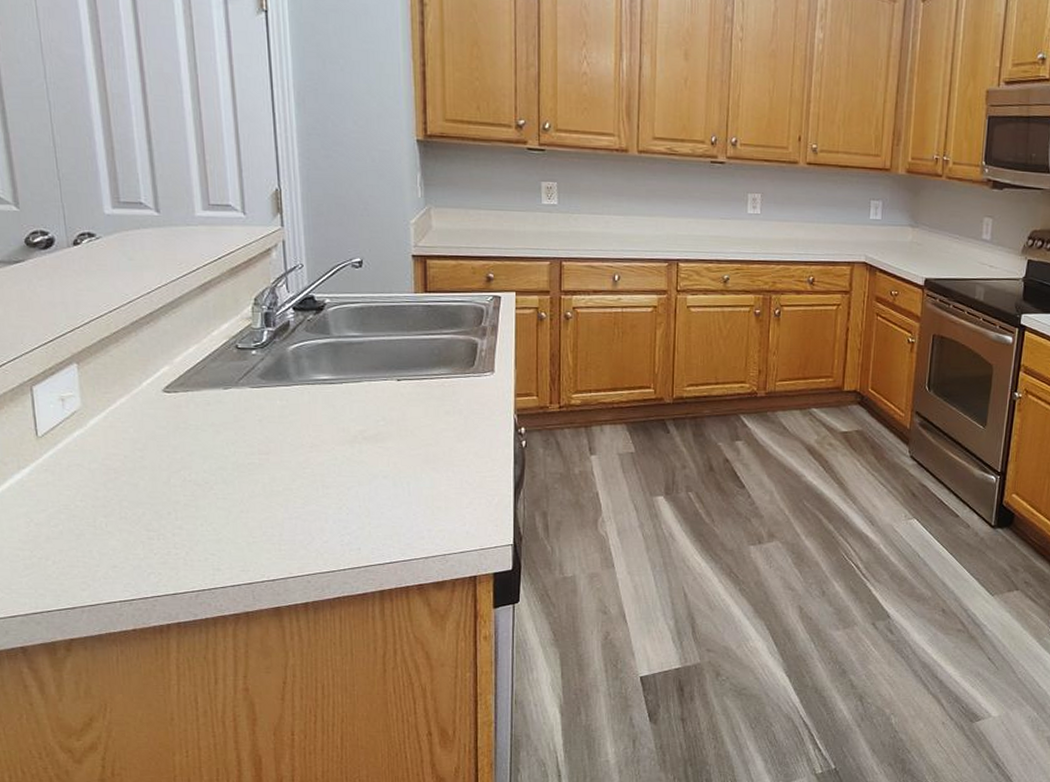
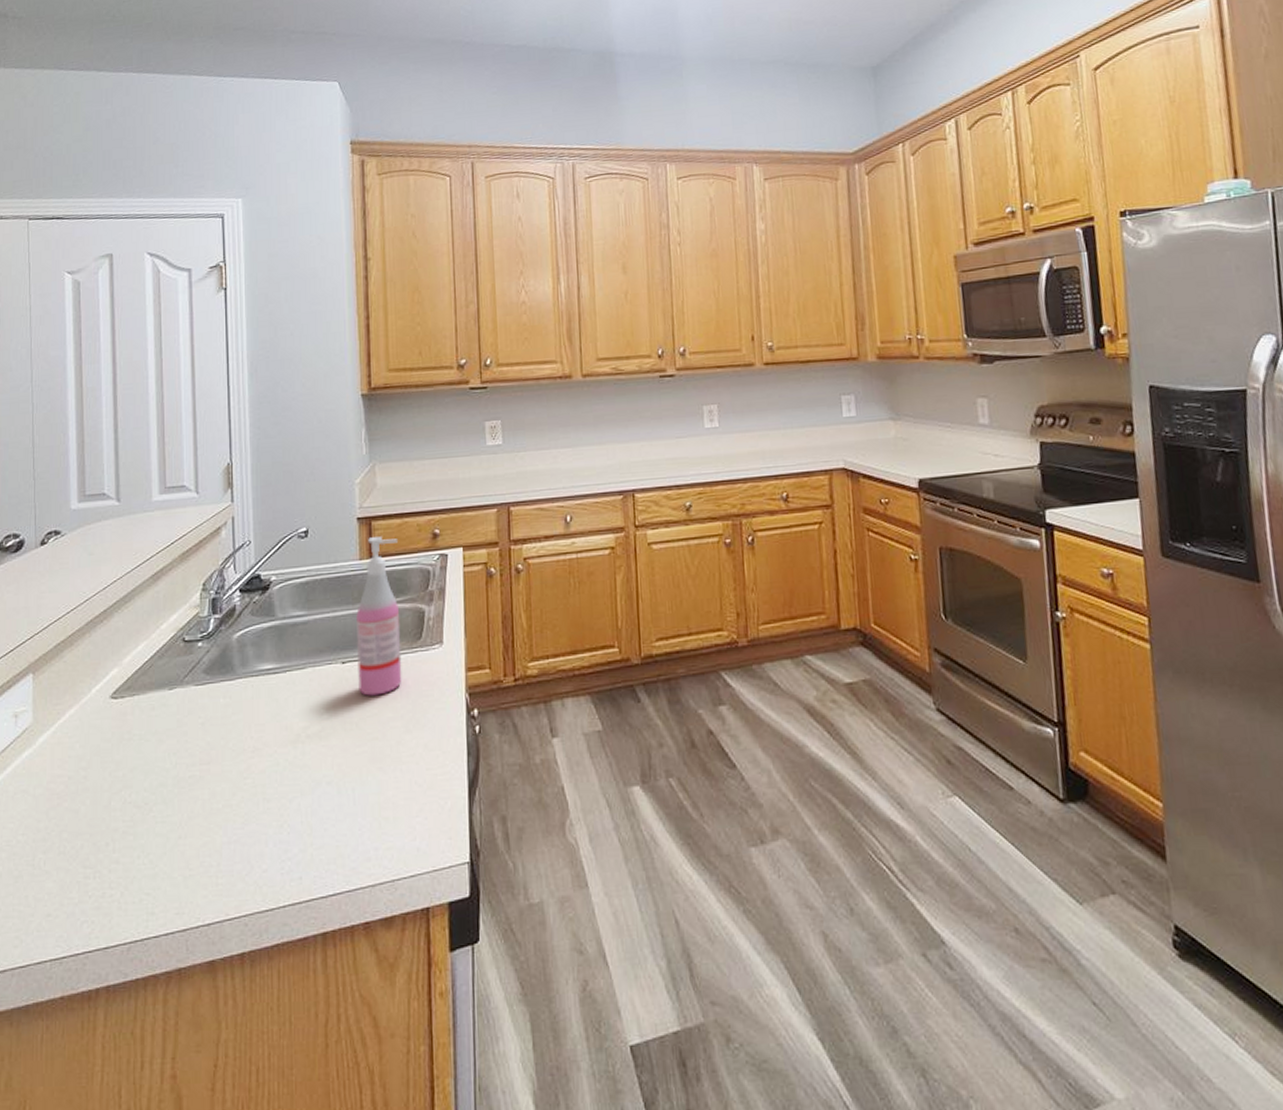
soap dispenser: none [411,274,455,410] -> present [356,537,402,696]

